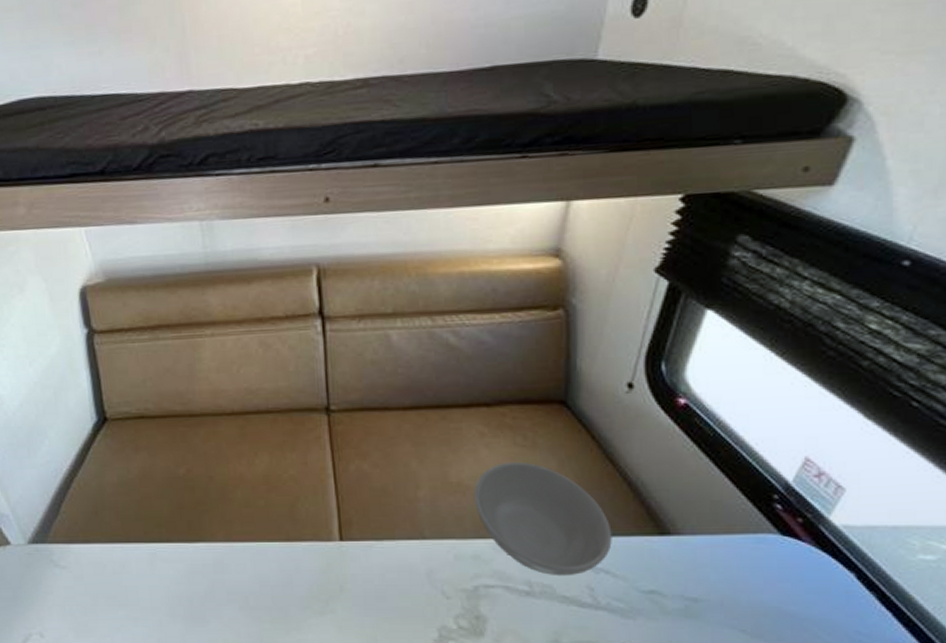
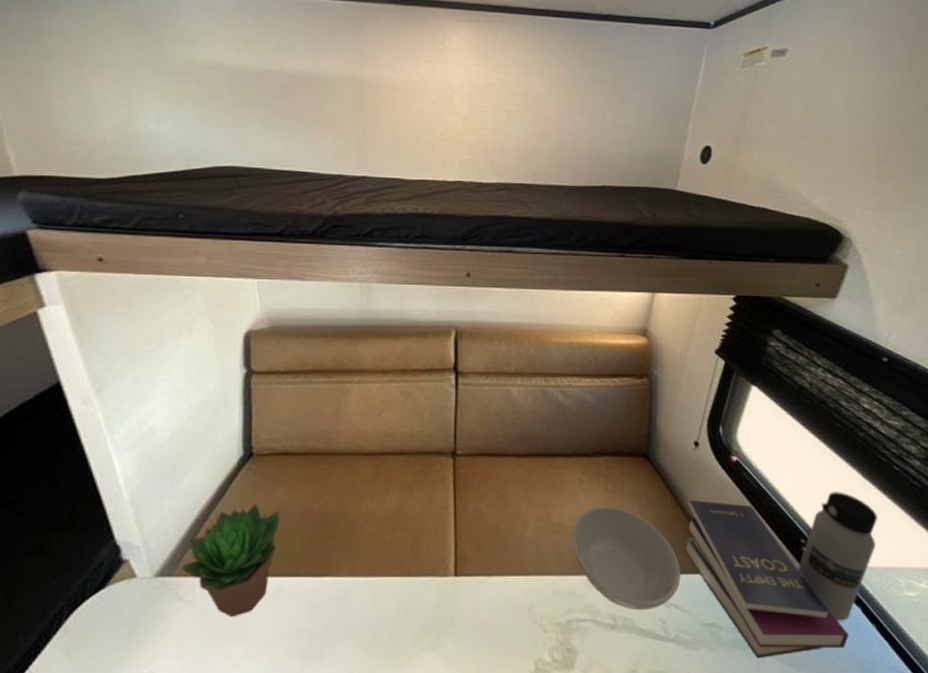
succulent plant: none [51,470,145,583] -> present [180,503,279,618]
books: none [614,452,836,630] -> present [683,500,849,659]
water bottle: none [769,436,884,589] -> present [798,492,877,621]

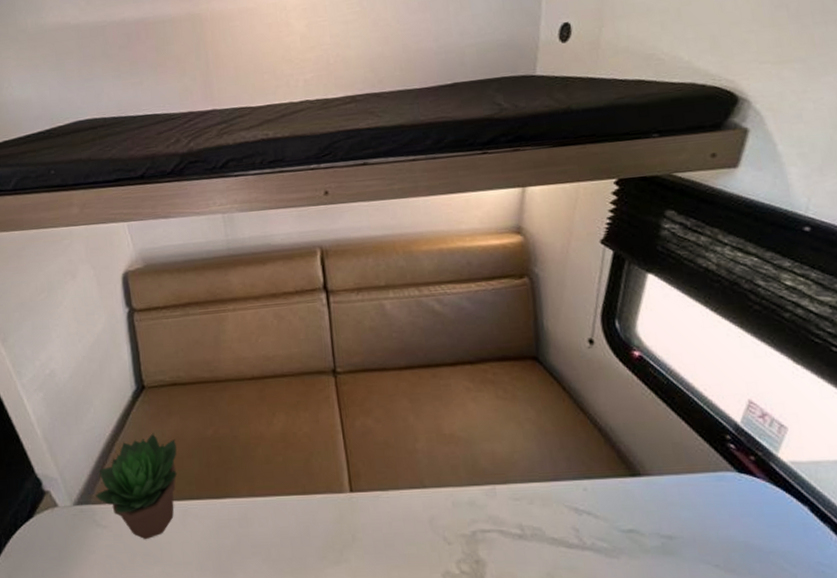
bowl: present [571,505,681,611] -> none [465,413,591,519]
books: present [683,500,849,659] -> none [588,401,797,566]
water bottle: present [798,492,877,621] -> none [726,380,819,522]

